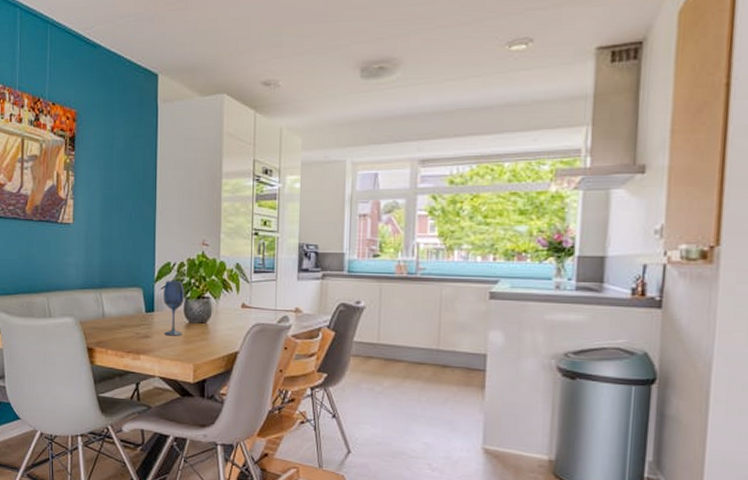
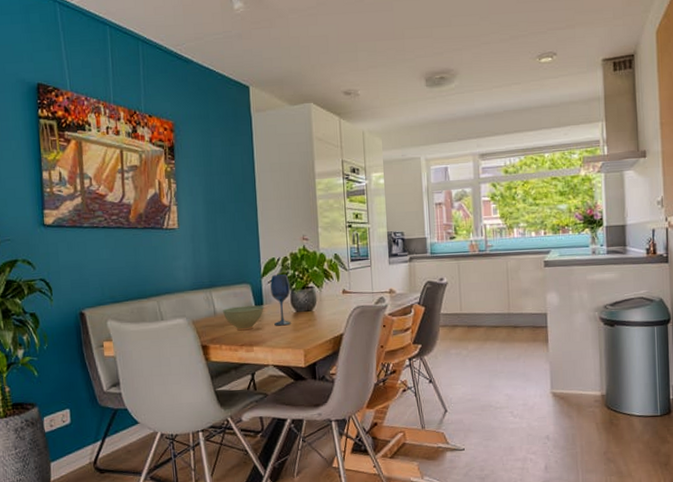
bowl: none [111,311,155,337] -> present [222,305,264,331]

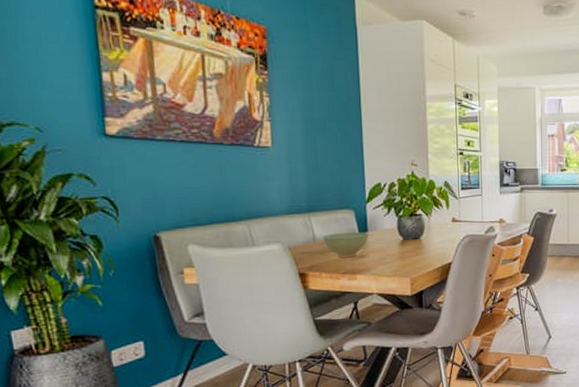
wineglass: present [270,274,292,326] -> none [375,201,398,254]

